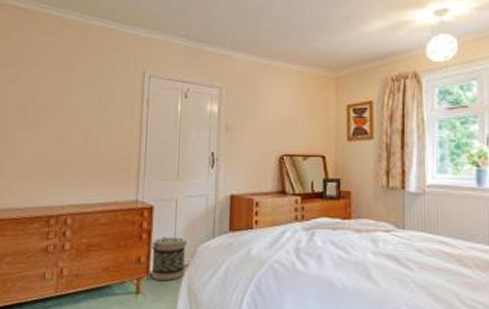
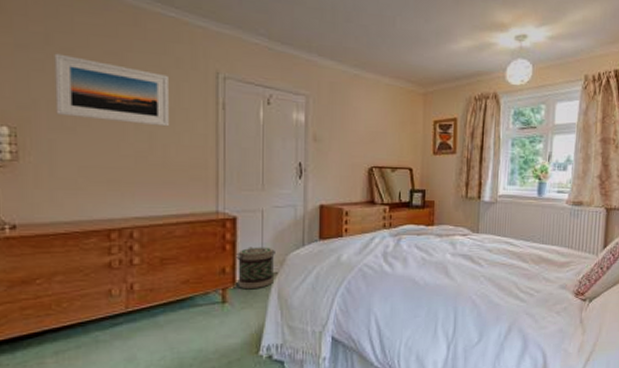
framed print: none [21,67,105,123] -> present [54,53,169,127]

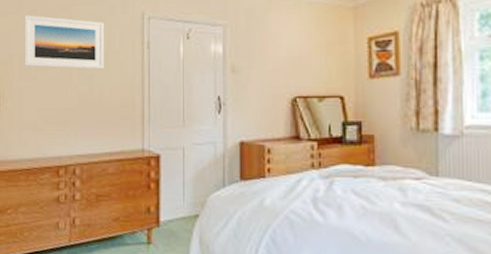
basket: present [236,247,275,290] -> none [160,186,196,232]

